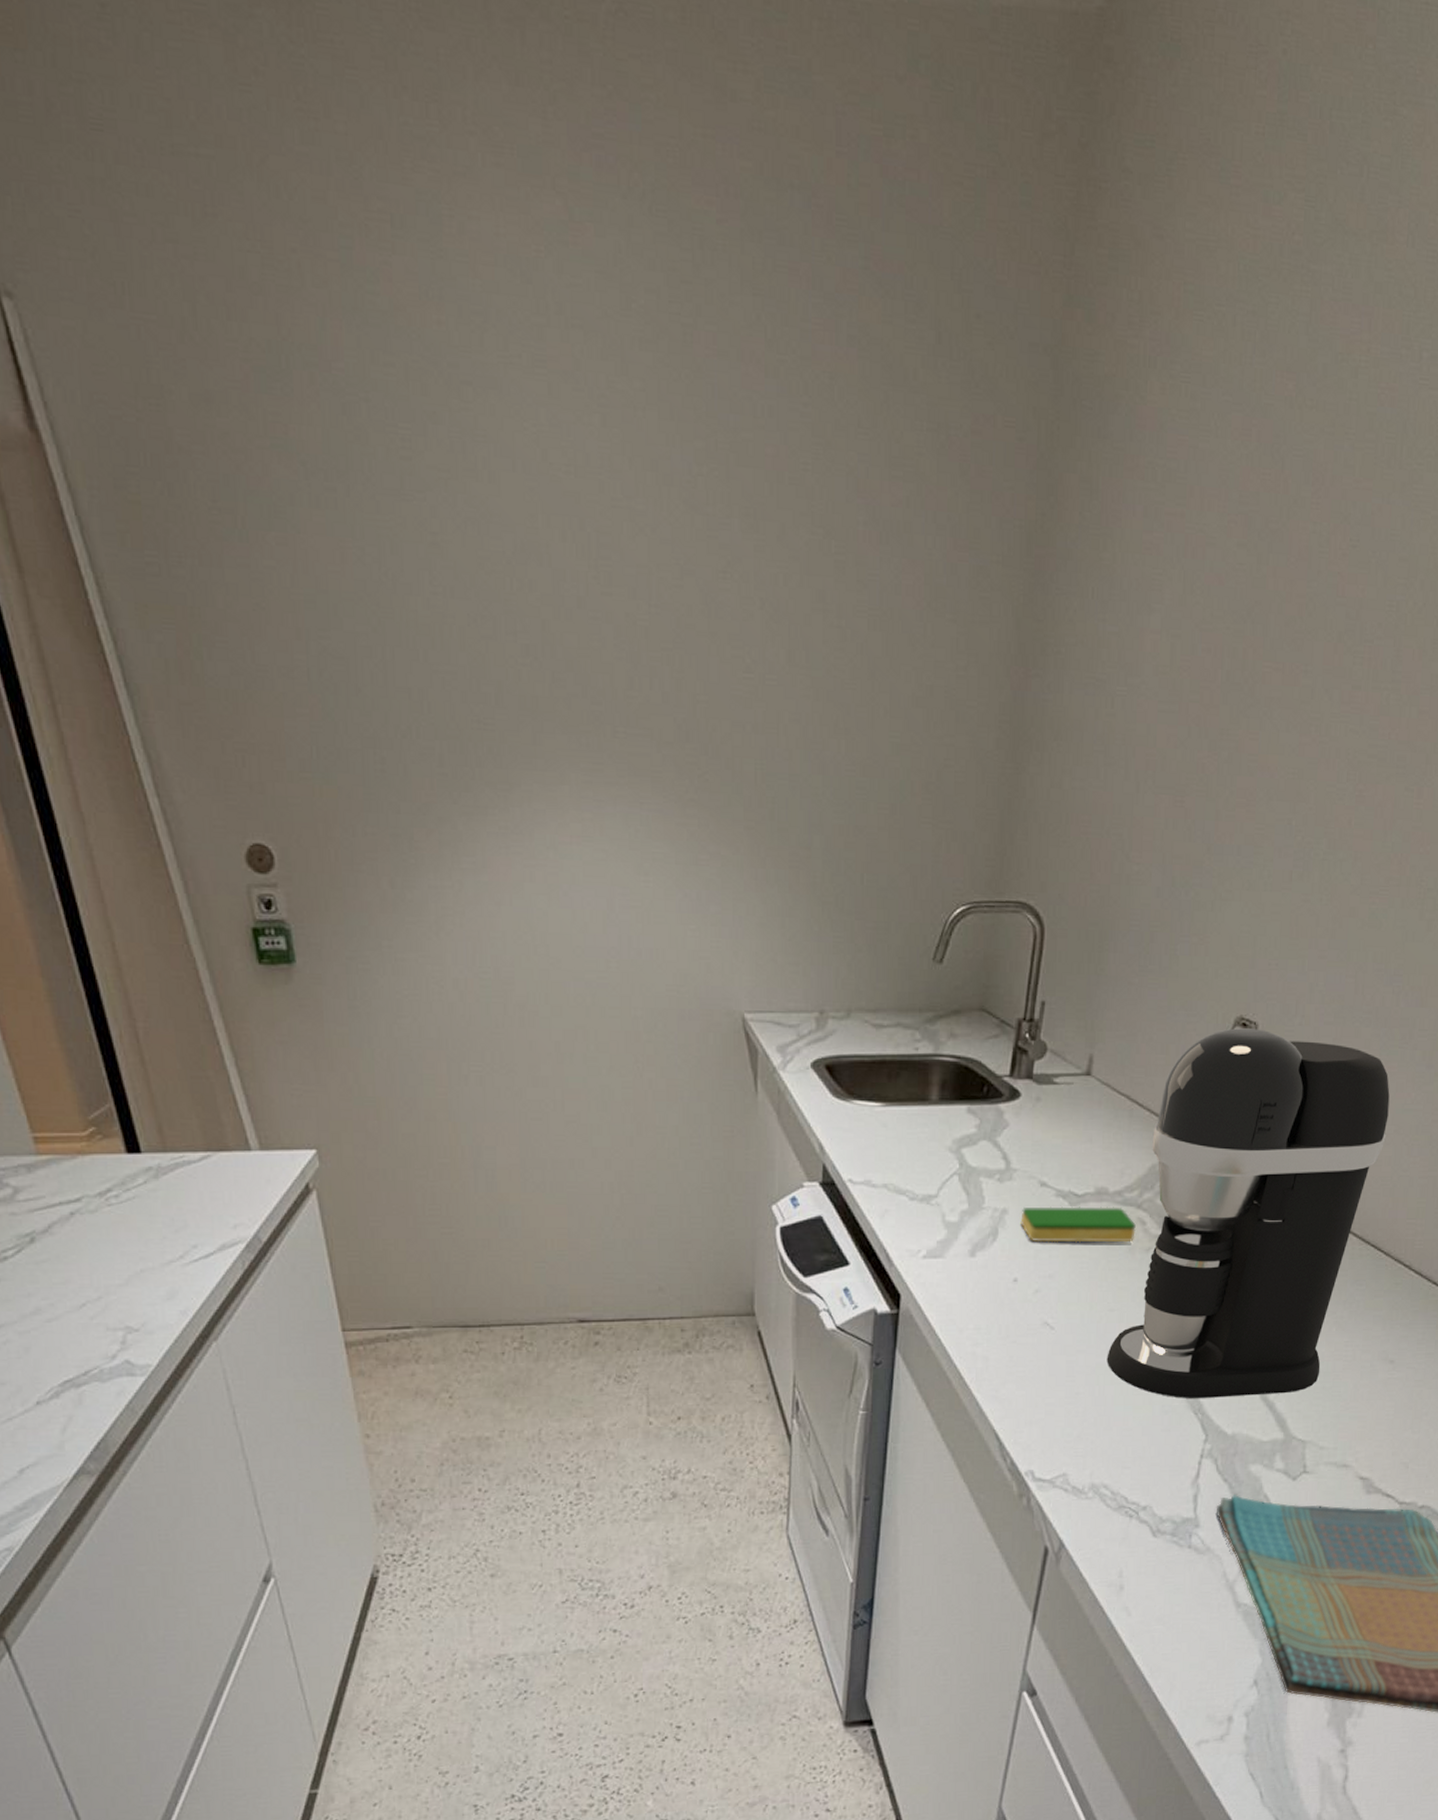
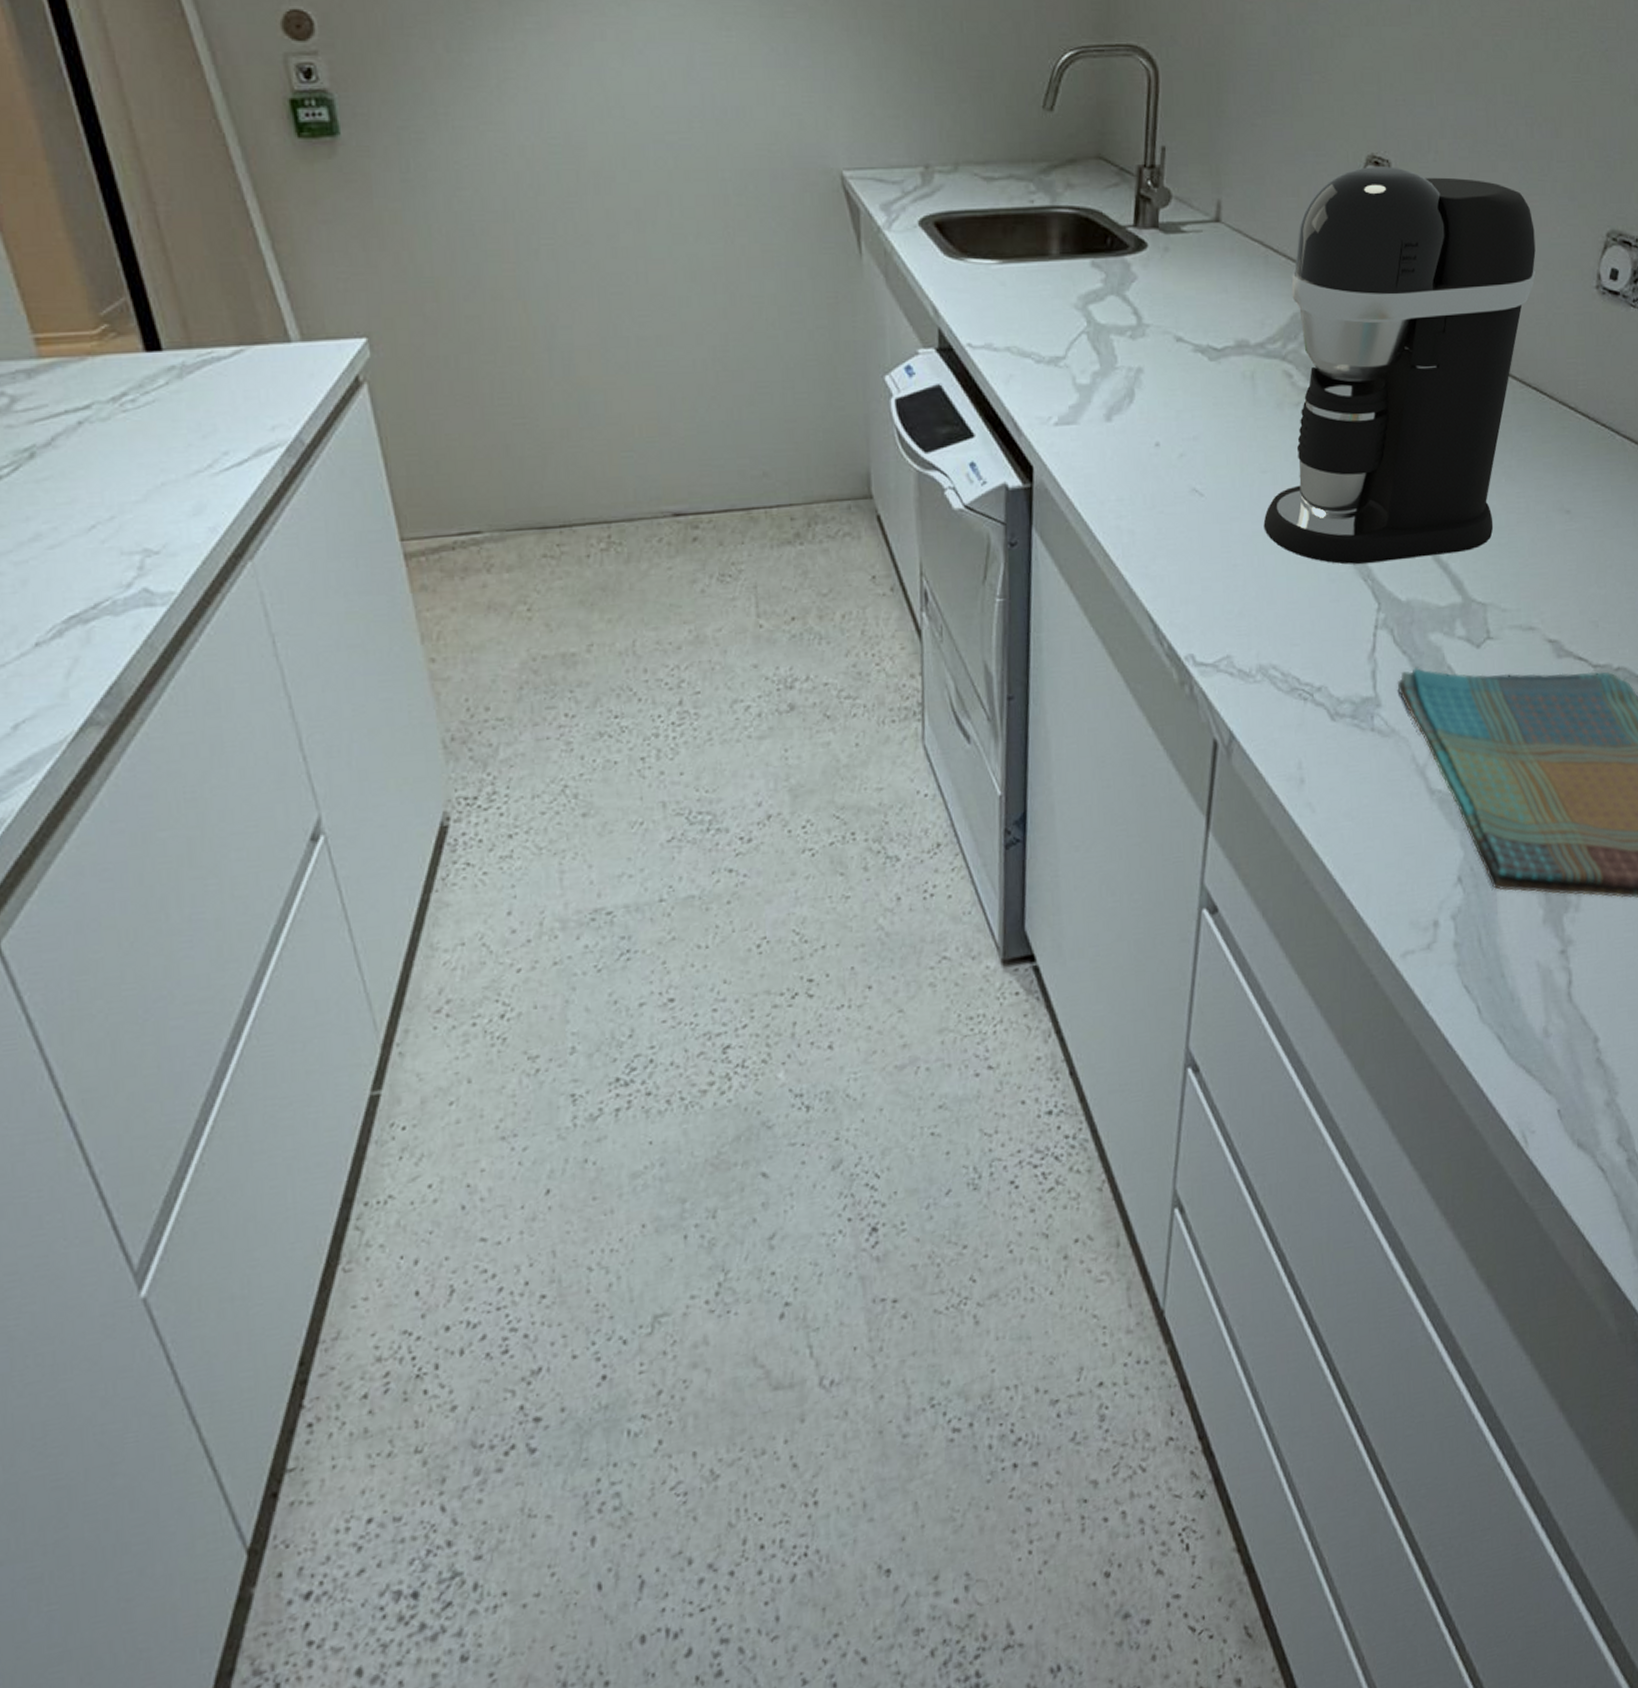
dish sponge: present [1020,1206,1136,1243] -> none [1158,360,1283,403]

